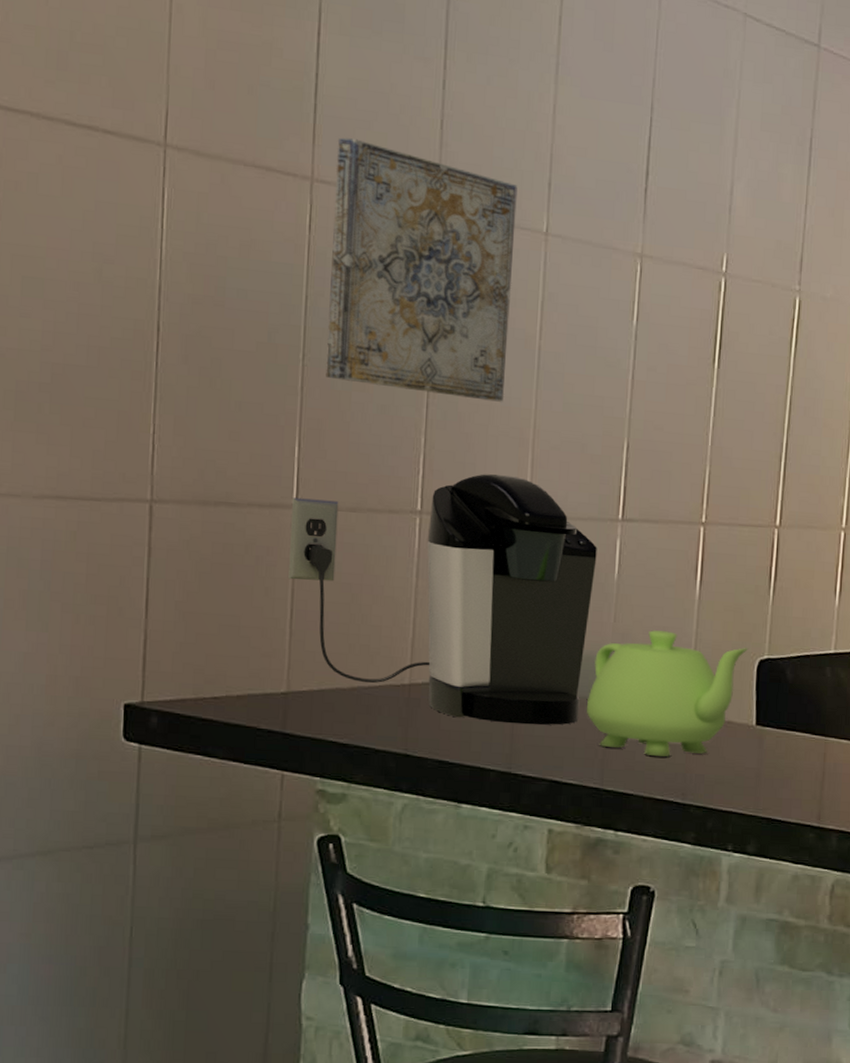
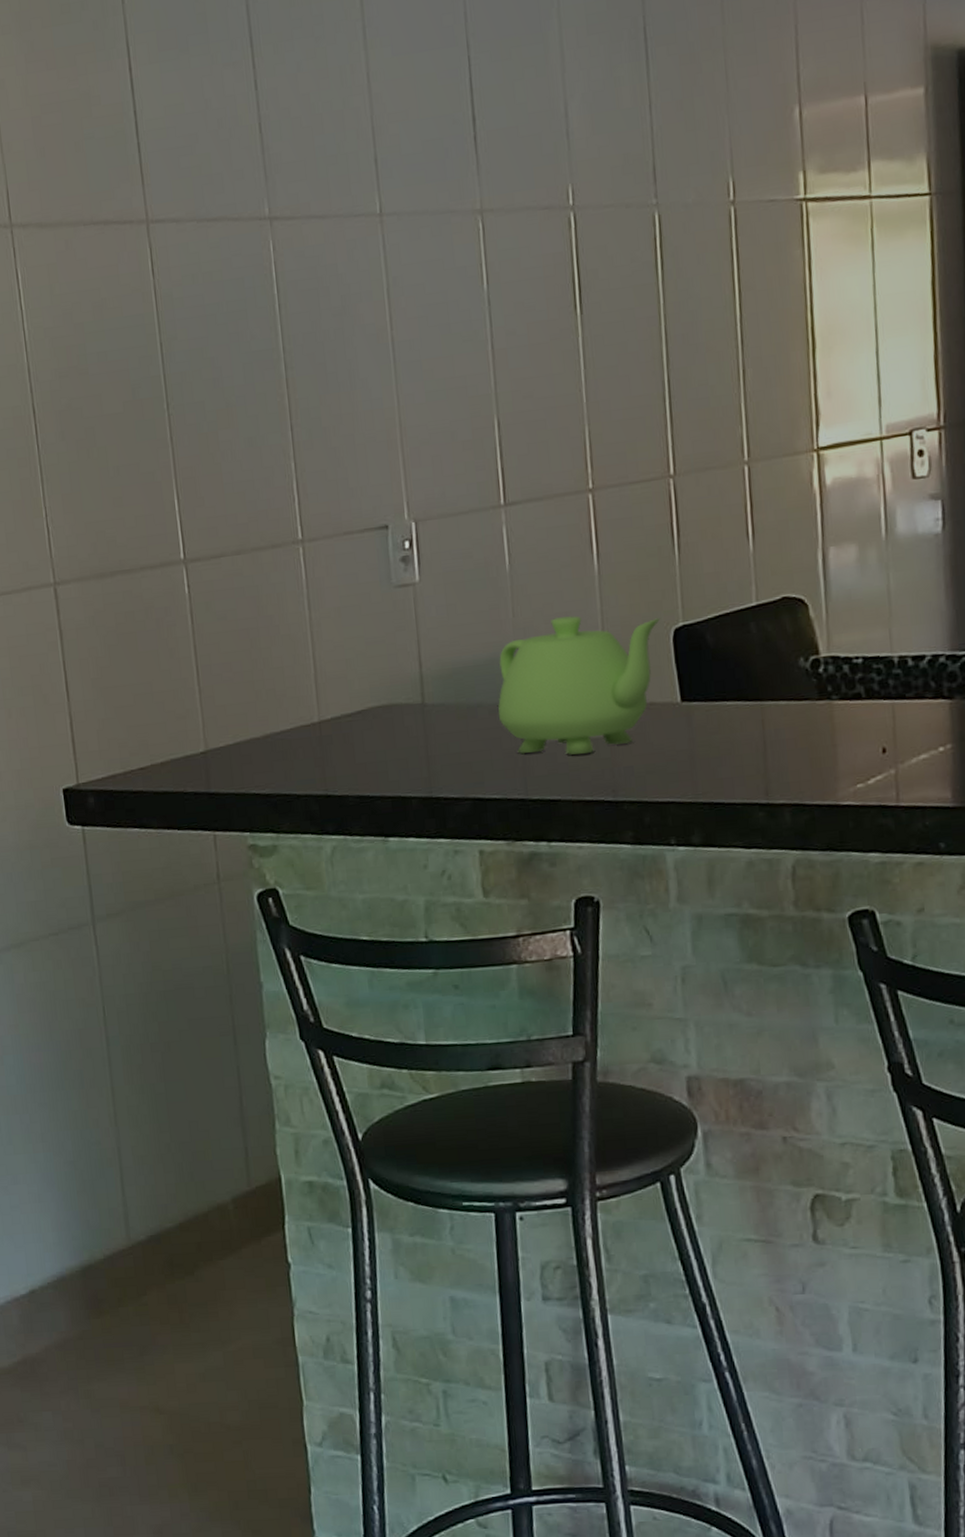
coffee maker: present [288,474,597,725] -> none [180,482,493,749]
wall art: present [325,137,518,402] -> none [165,167,366,422]

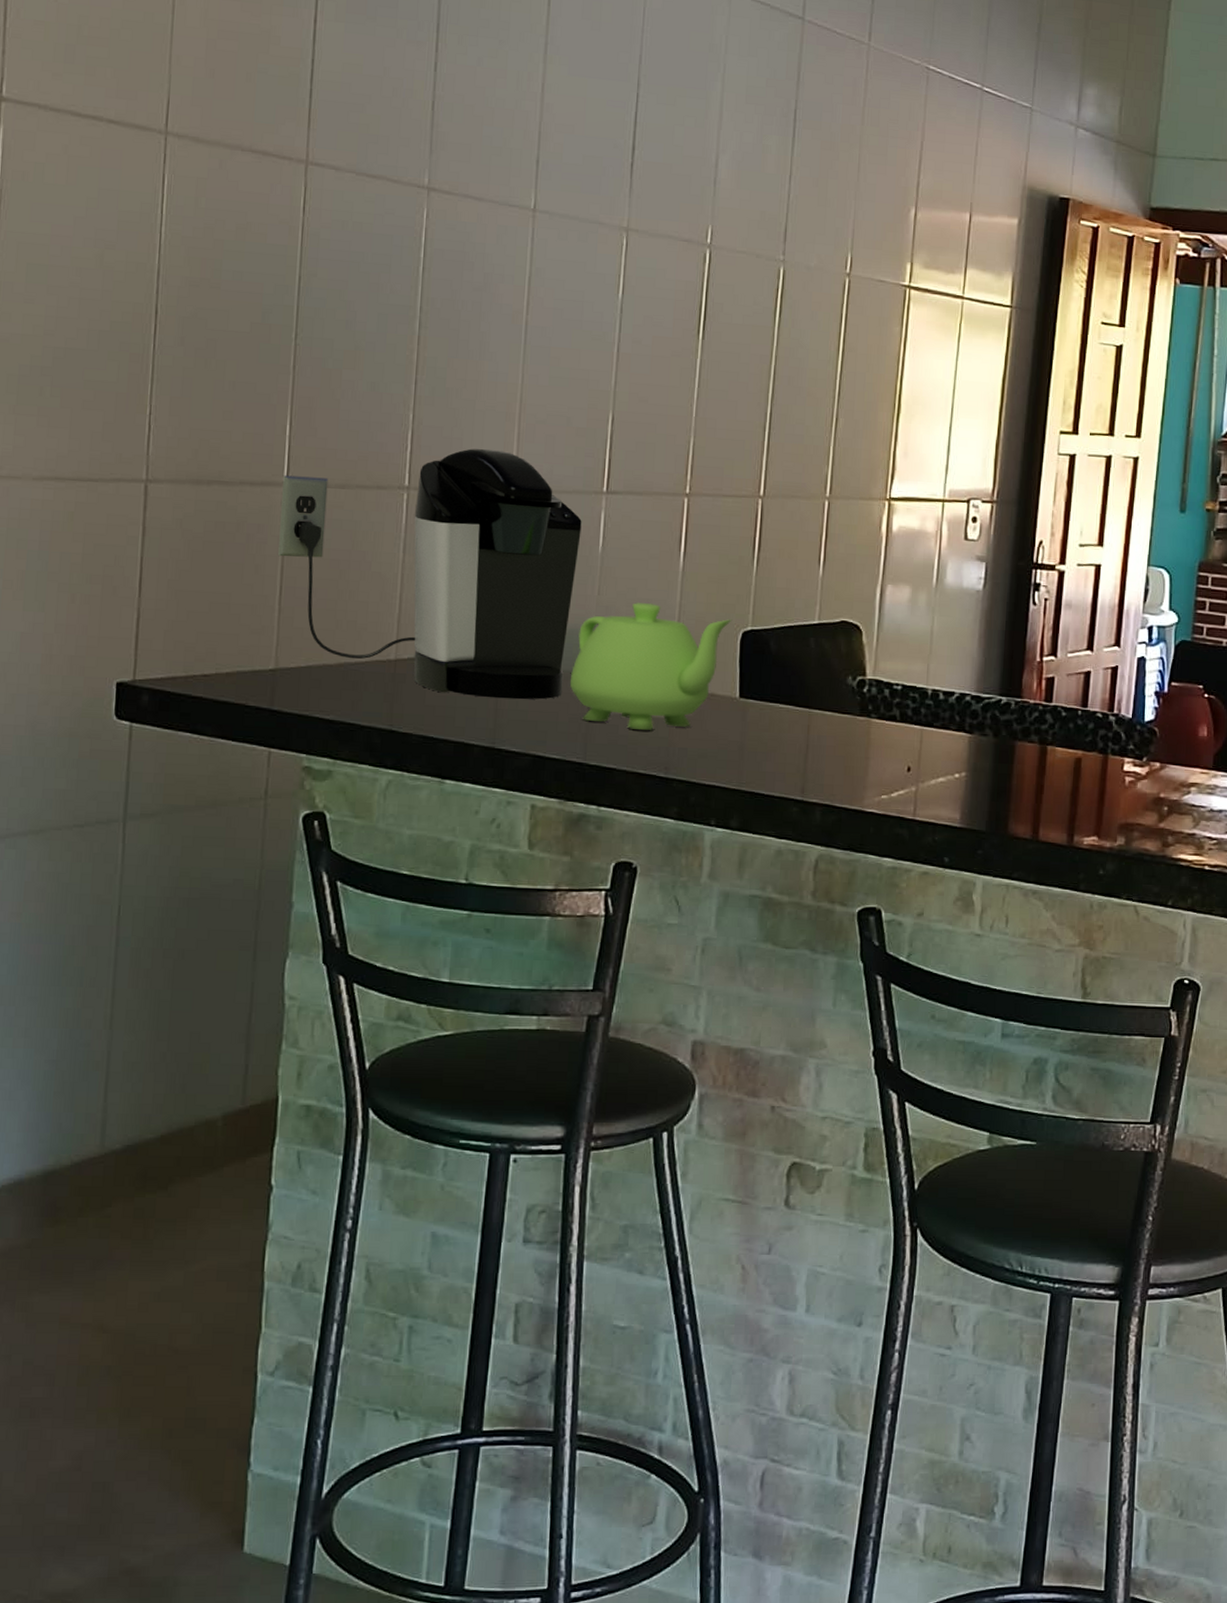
coffee maker: none [180,482,493,749] -> present [278,448,582,700]

